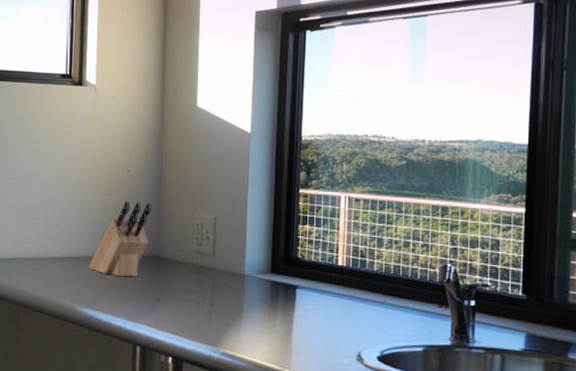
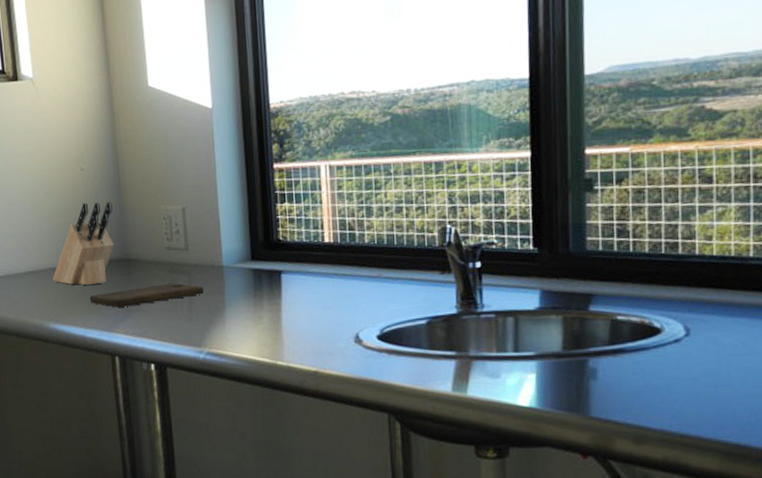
cutting board: none [120,284,225,301] -> present [89,283,204,307]

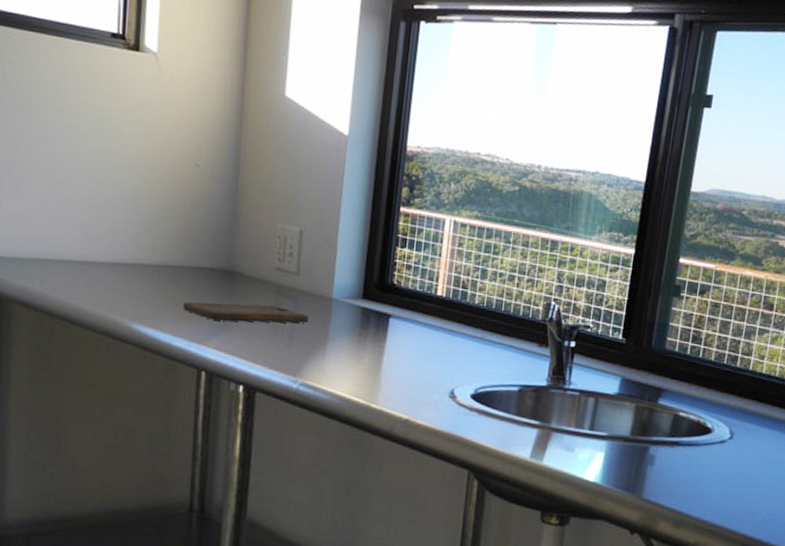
knife block: present [52,201,114,286] -> none [144,202,225,292]

